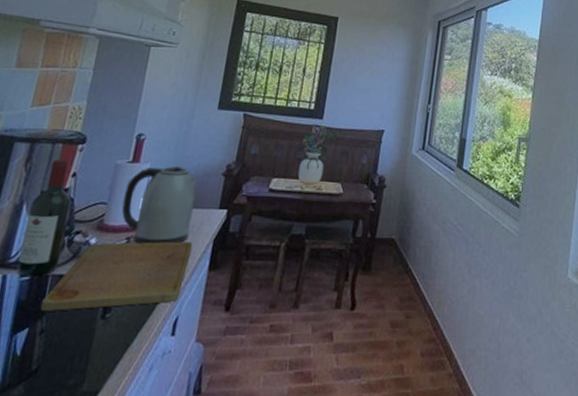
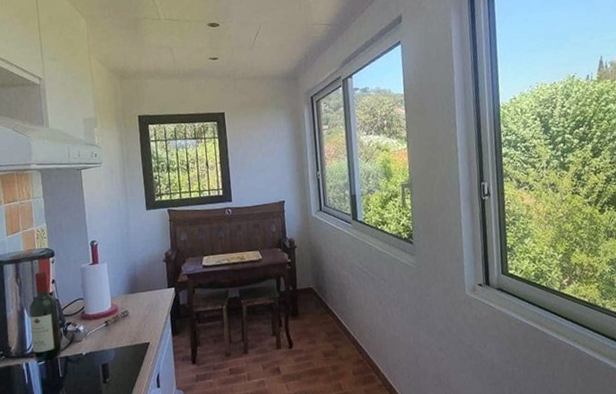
cutting board: present [40,241,193,312] -> none [58,317,156,385]
kettle: present [122,166,198,244] -> none [94,261,150,325]
bouquet: present [297,121,341,185] -> none [218,203,250,257]

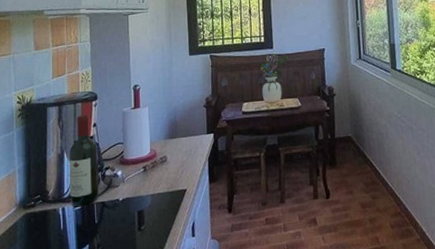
bouquet: none [218,203,250,257] -> present [259,50,290,104]

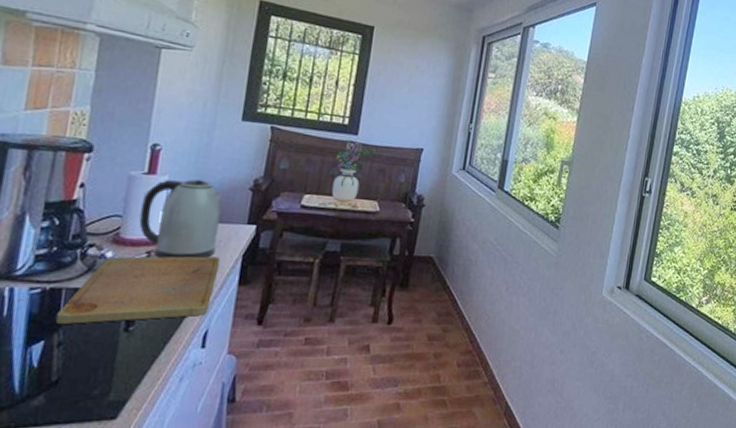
wine bottle: present [69,114,99,207] -> none [24,168,82,290]
cutting board: none [93,163,194,231] -> present [55,256,221,325]
kettle: none [134,106,188,170] -> present [139,179,223,259]

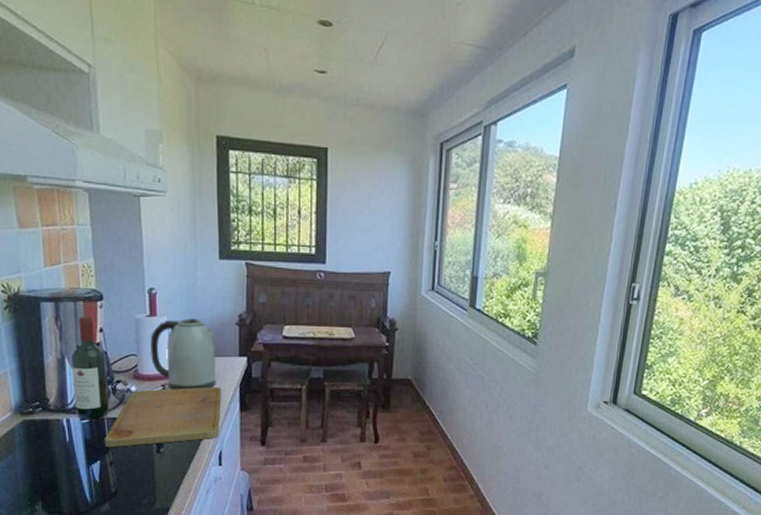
wine bottle: none [24,168,82,290] -> present [71,316,110,420]
bouquet: present [331,137,378,203] -> none [306,266,346,331]

